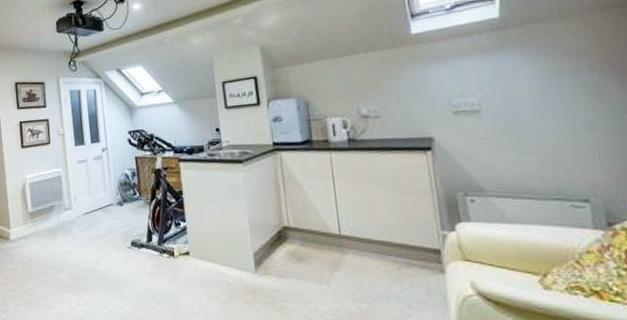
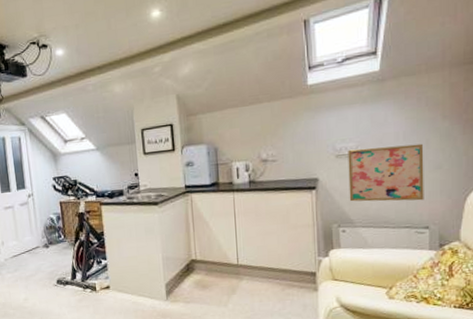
wall art: none [468,99,578,168] -> present [348,143,424,202]

